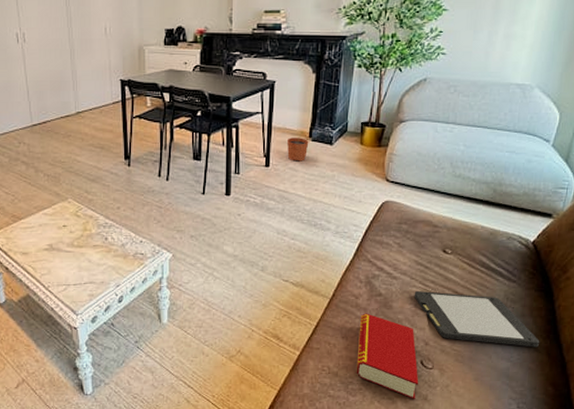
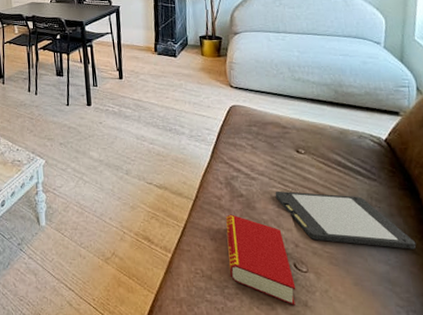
plant pot: present [287,131,309,161] -> none [136,47,156,73]

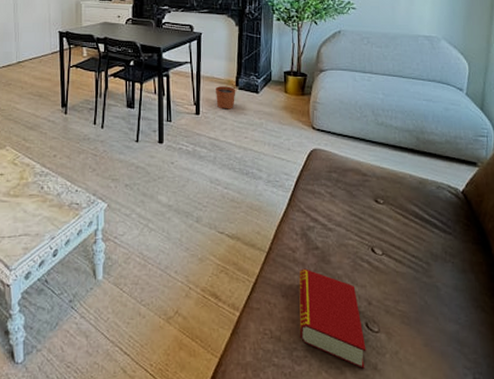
plant pot: none [136,47,156,73] -> present [216,80,236,109]
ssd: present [275,191,416,249] -> none [351,244,486,308]

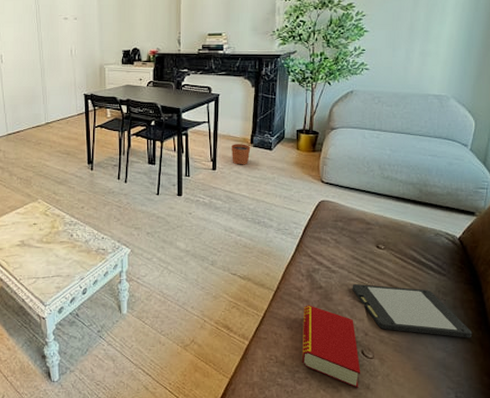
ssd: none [351,244,486,308] -> present [352,284,473,338]

